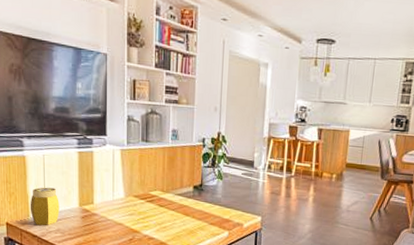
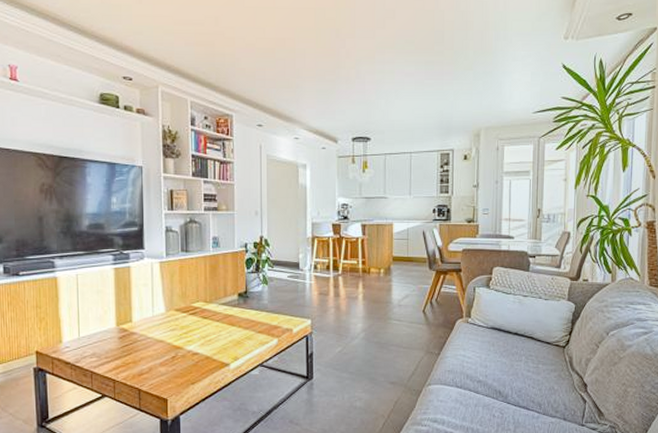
jar: present [30,187,60,226] -> none [62,308,95,351]

